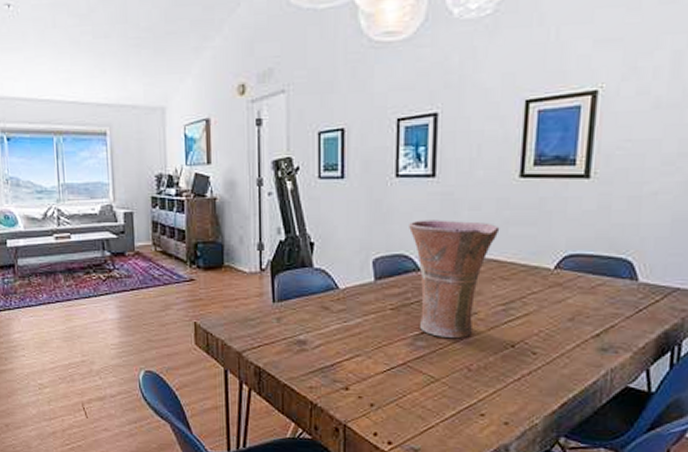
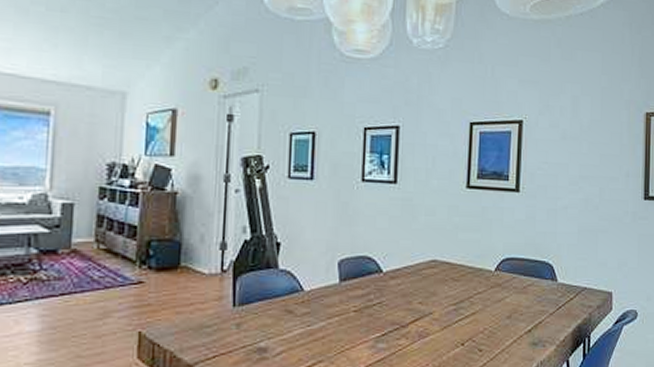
vase: present [409,220,500,339] -> none [373,223,451,340]

